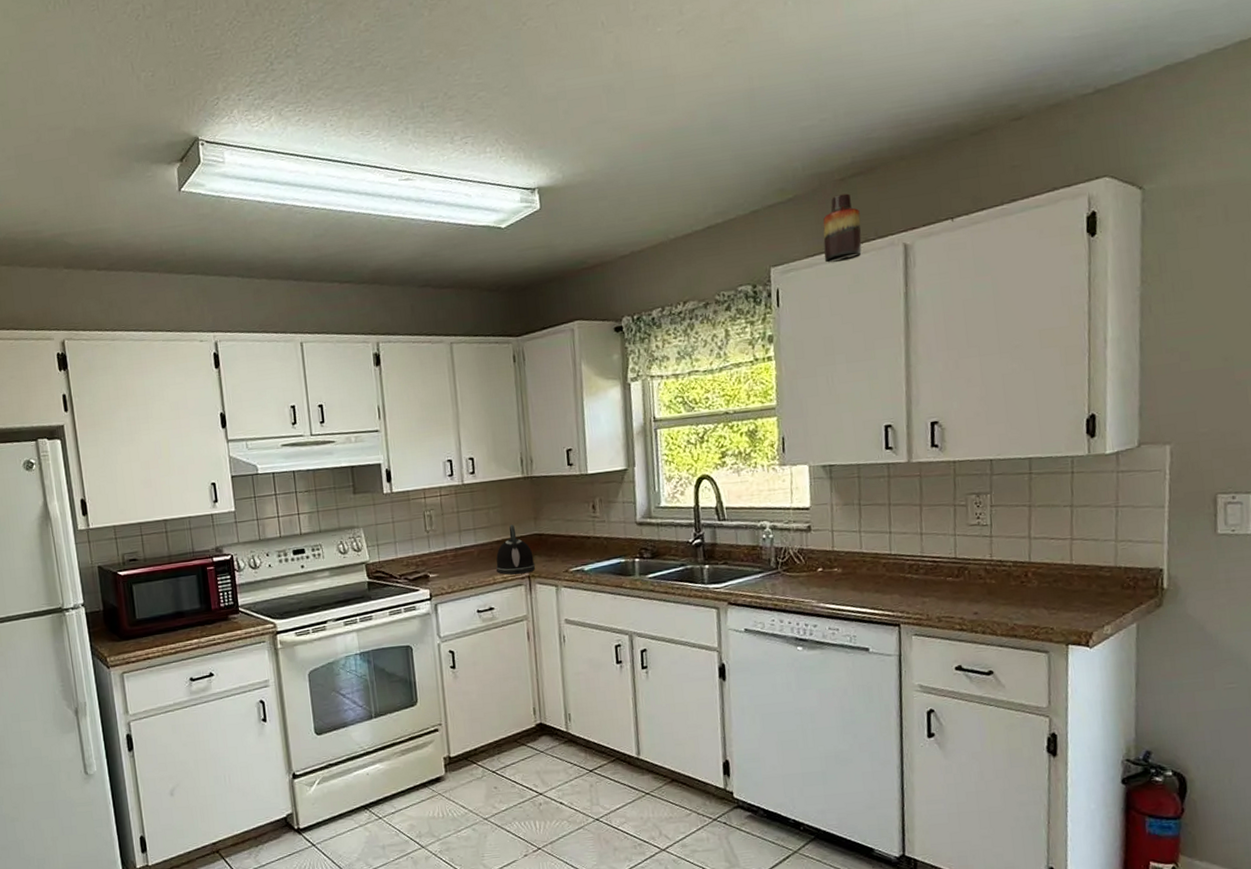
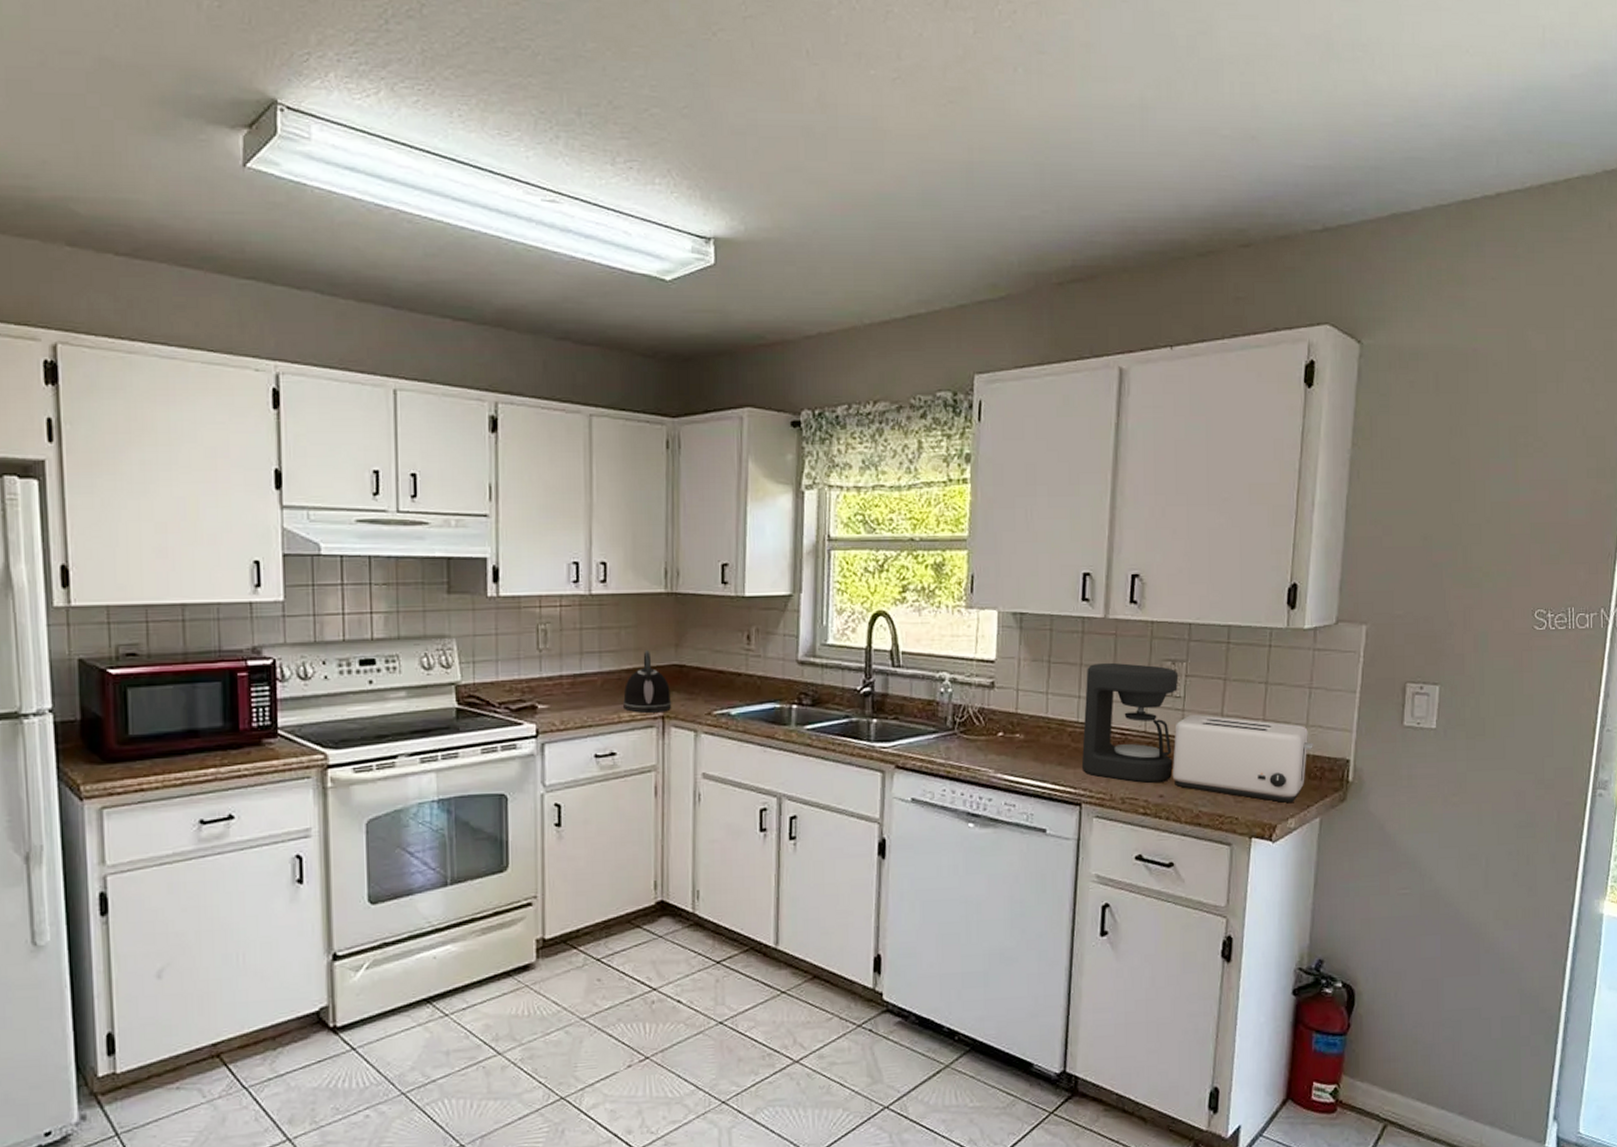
vase: present [822,193,862,263] -> none [1033,301,1076,379]
coffee maker: none [895,499,985,603] -> present [1081,662,1179,784]
toaster: none [984,539,1124,612] -> present [1172,714,1313,803]

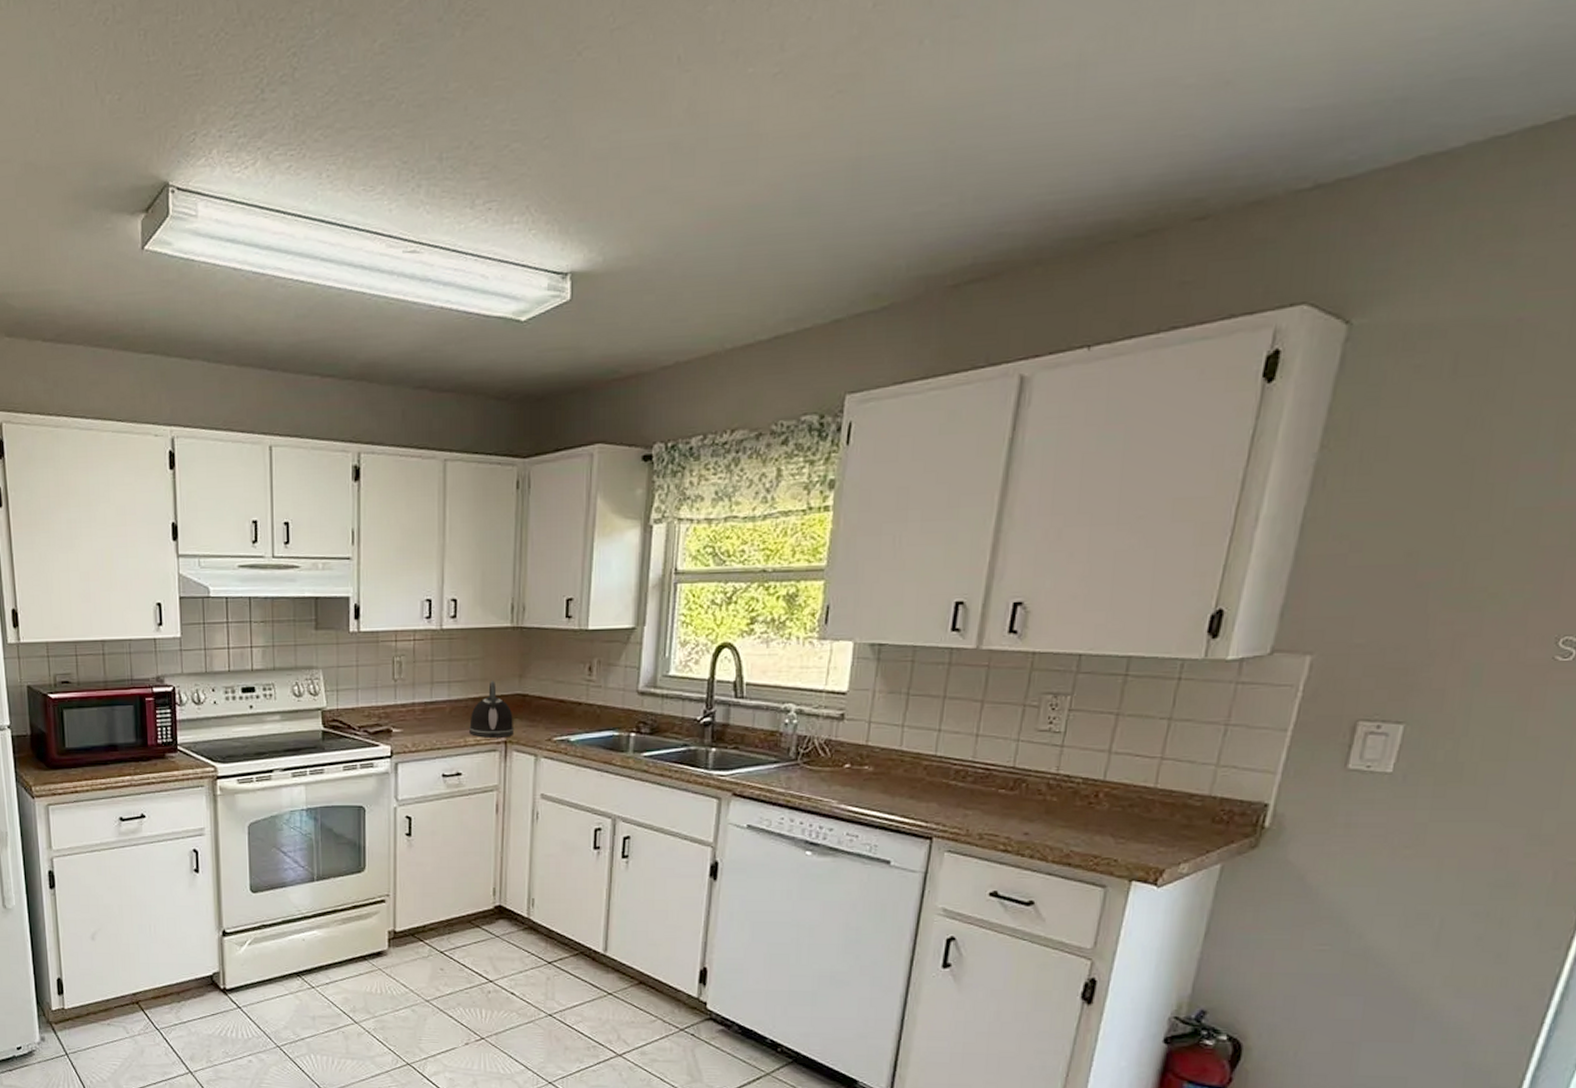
coffee maker: present [1081,662,1179,784] -> none [935,695,1060,821]
toaster: present [1172,714,1313,803] -> none [1041,750,1223,846]

